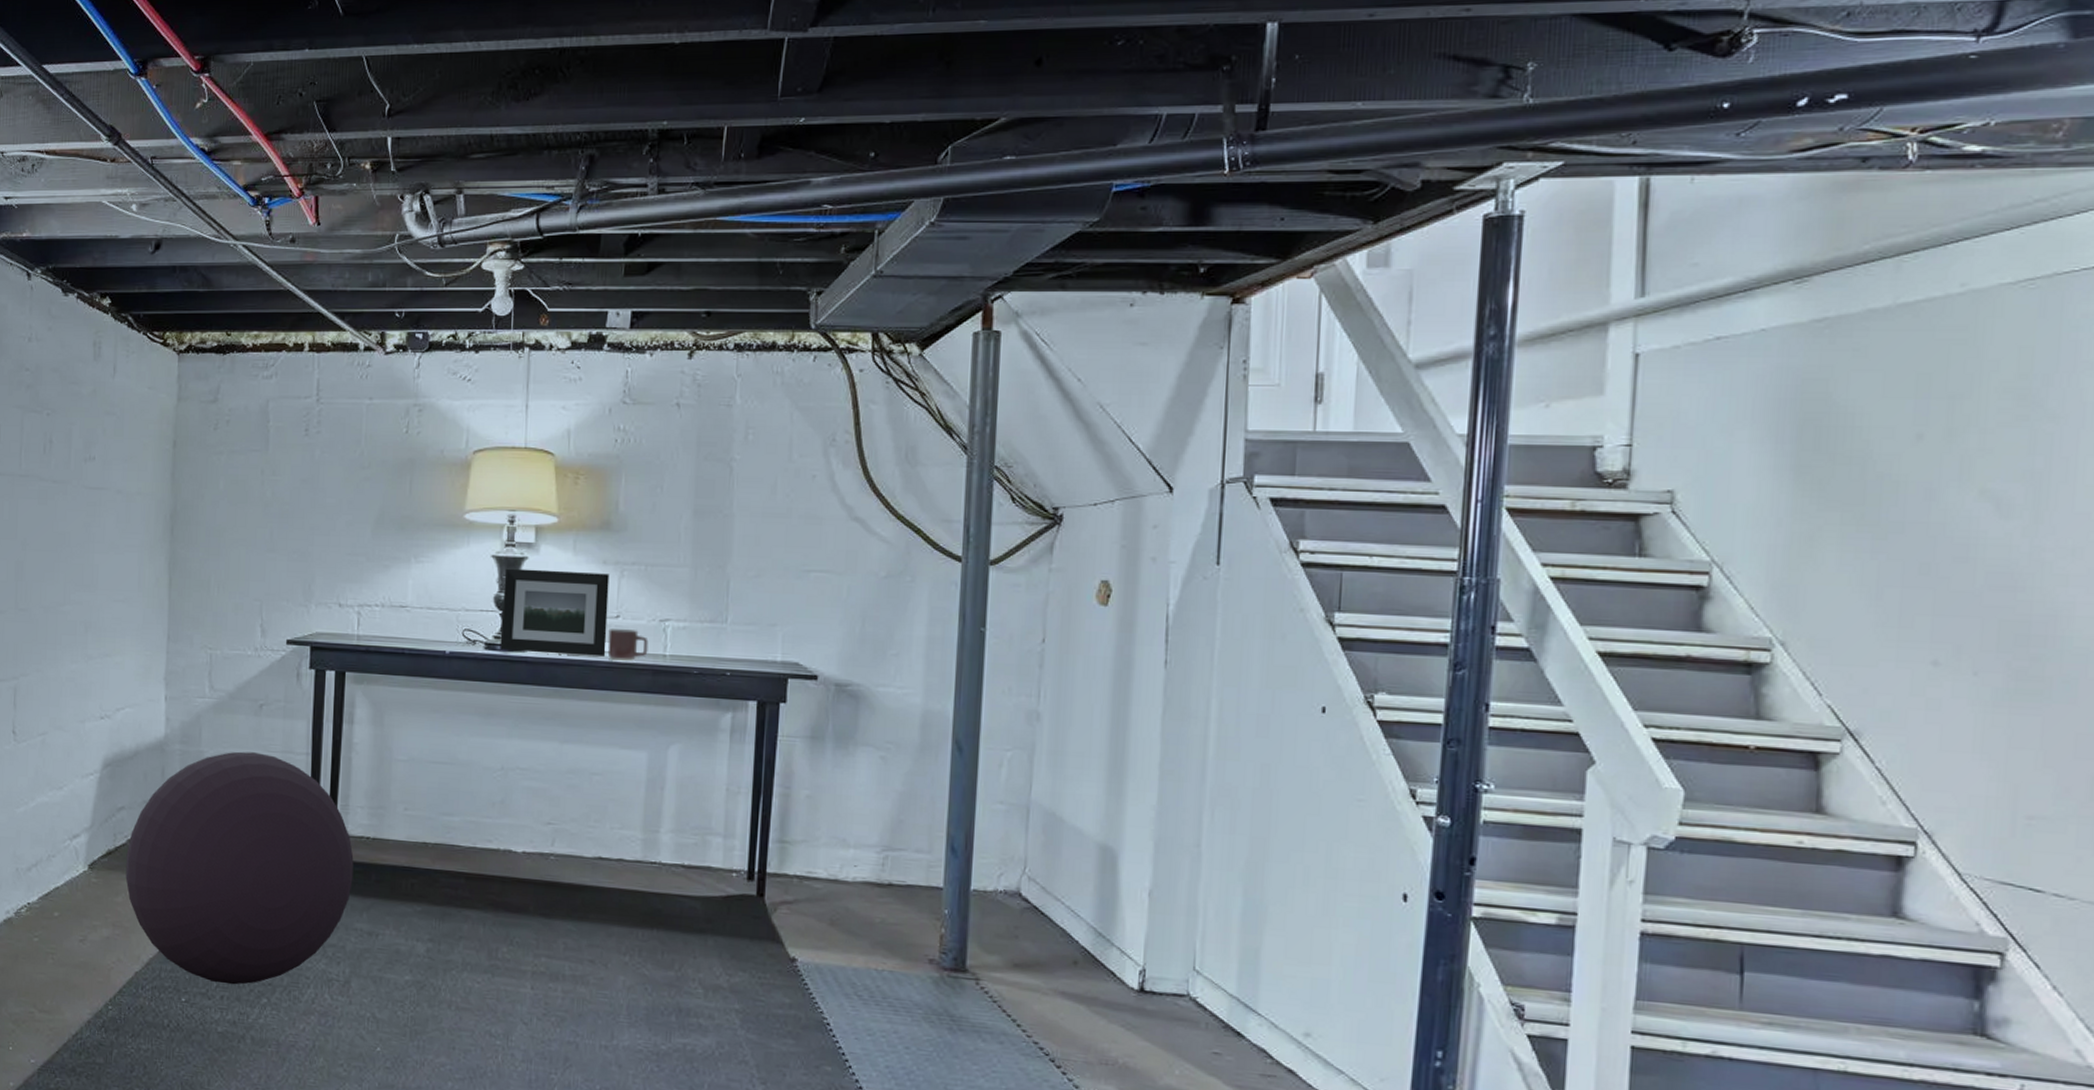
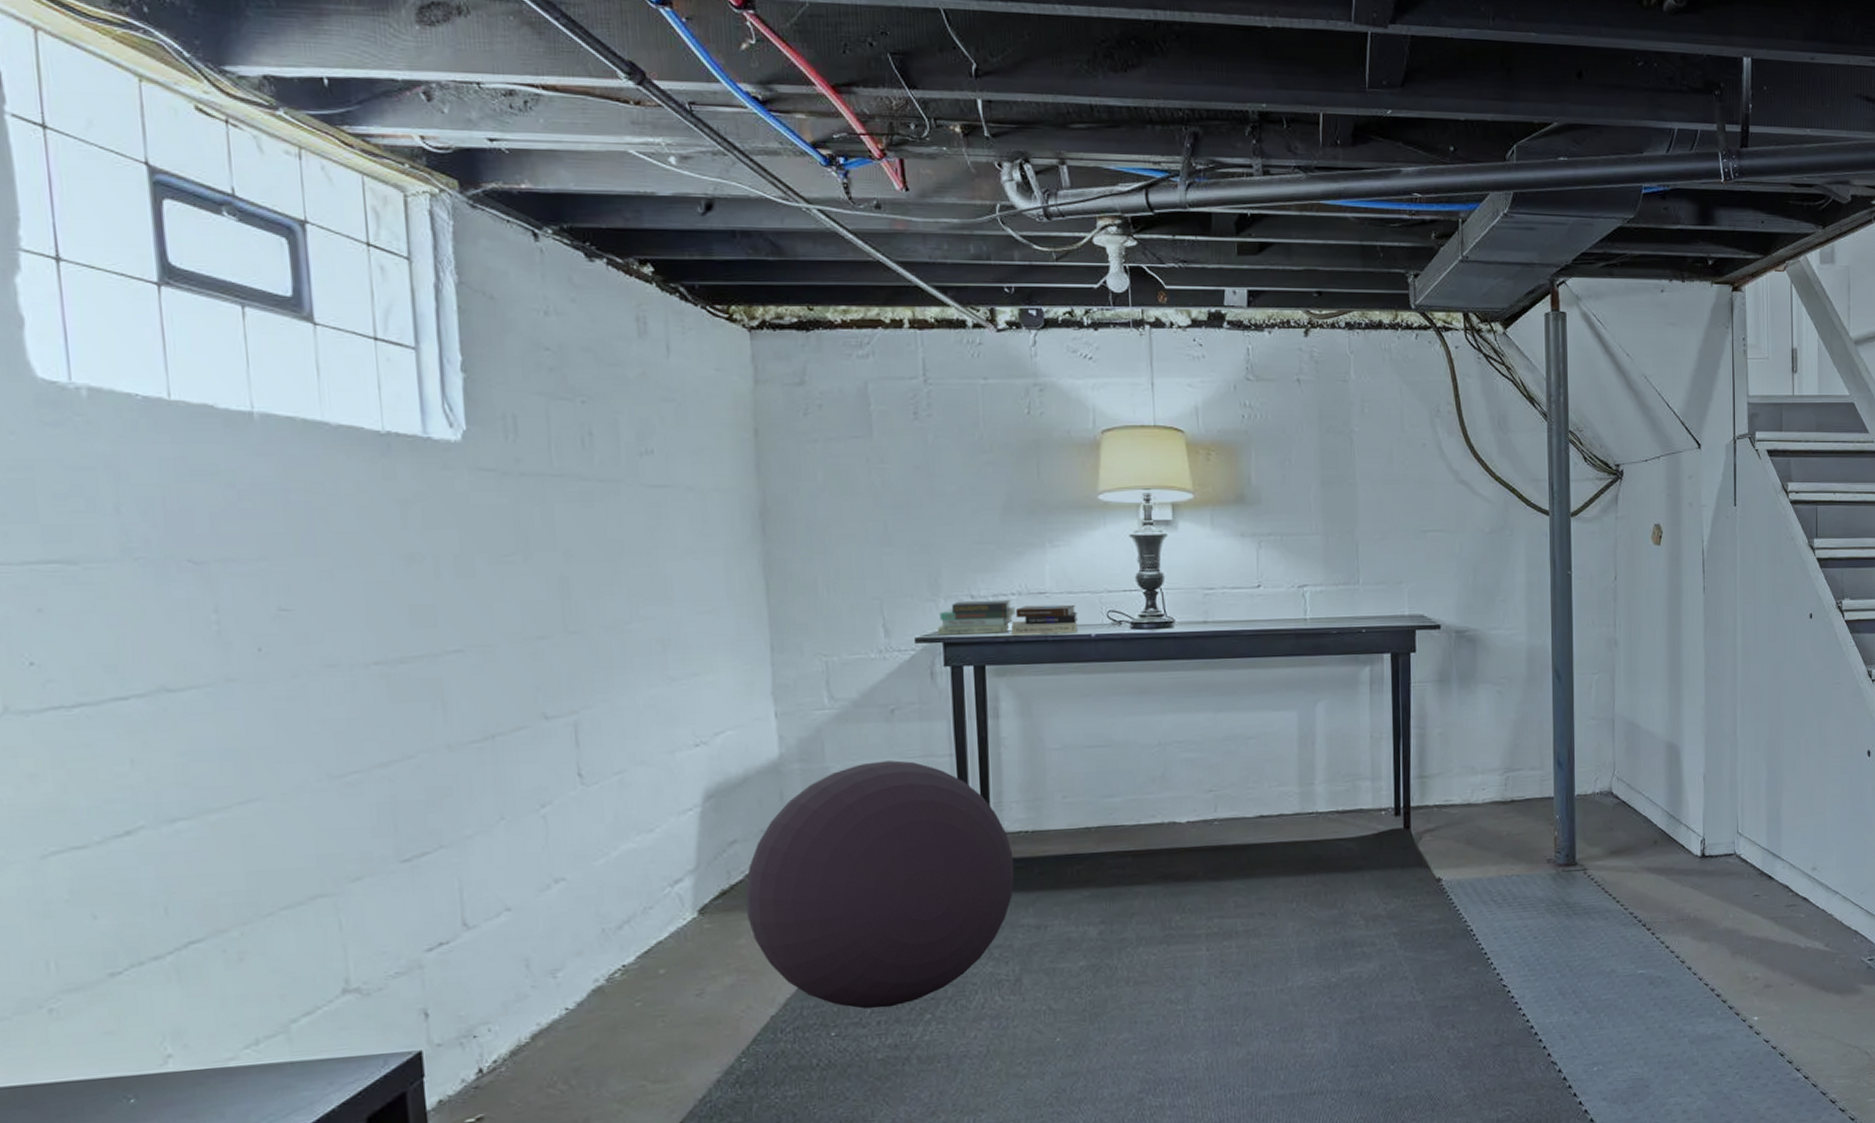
books: none [306,608,377,642] -> present [937,599,1015,636]
books: none [372,618,435,649] -> present [1011,604,1078,636]
picture frame: present [500,568,610,657] -> none [1144,545,1251,629]
mug: present [607,628,649,662] -> none [1251,596,1290,629]

